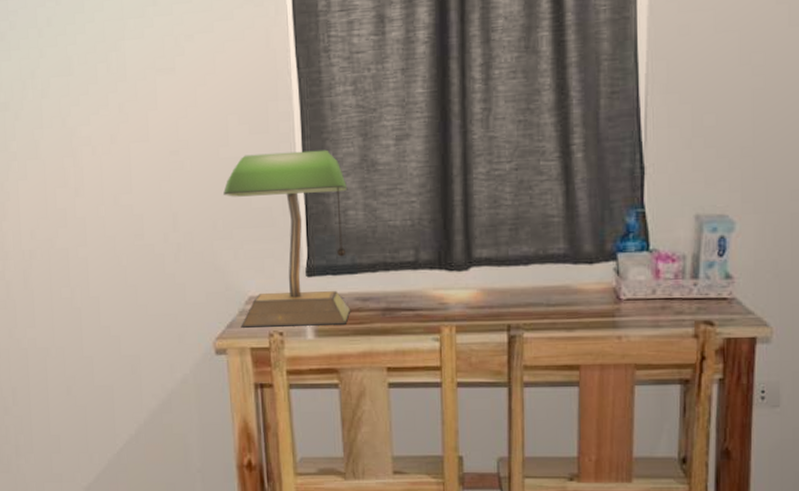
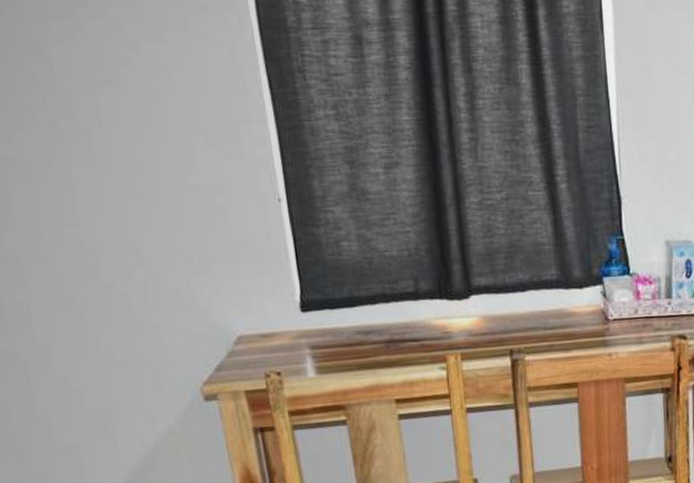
table lamp: present [223,149,351,328] -> none [195,177,353,370]

